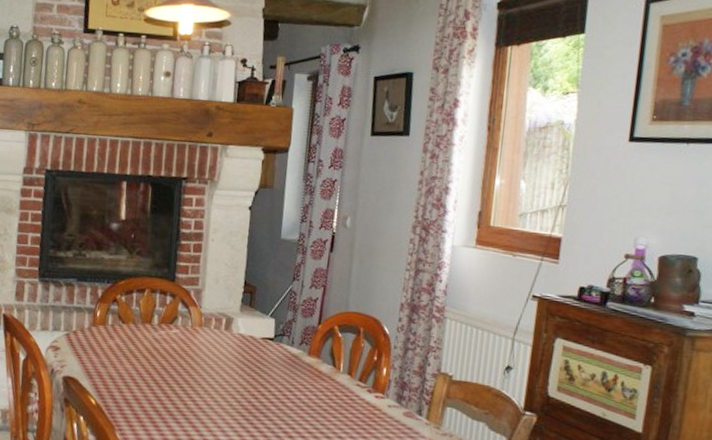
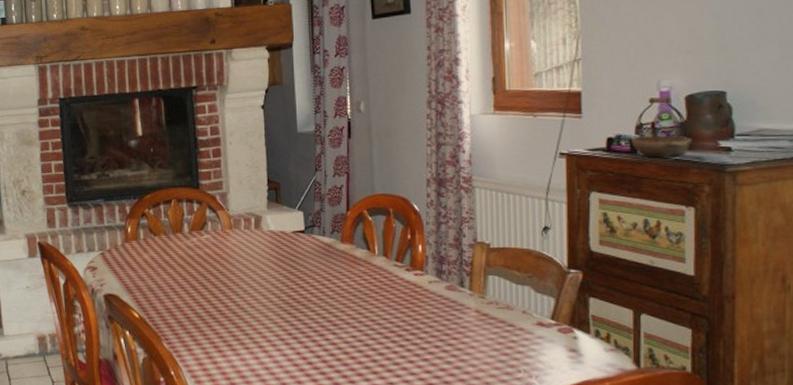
decorative bowl: none [601,289,660,316] -> present [630,135,693,160]

